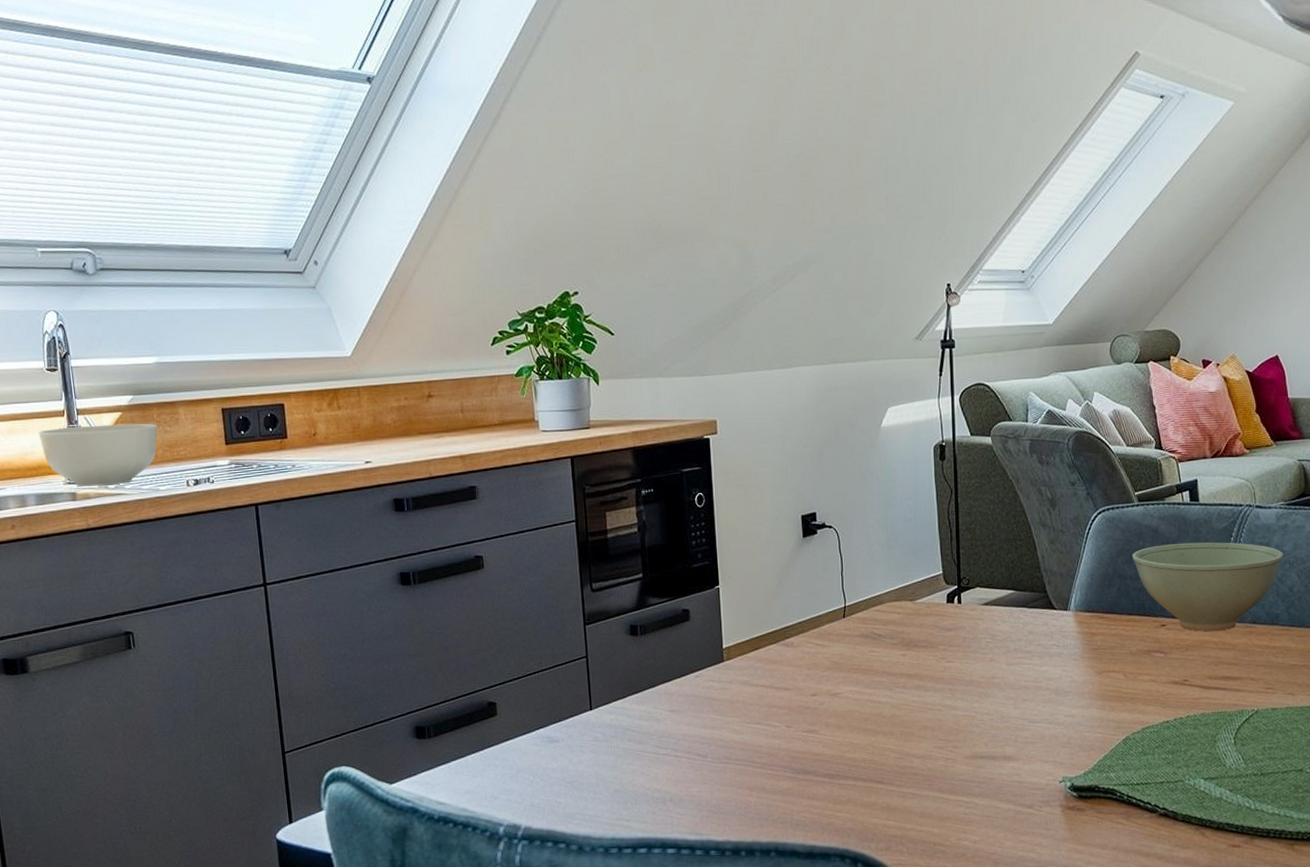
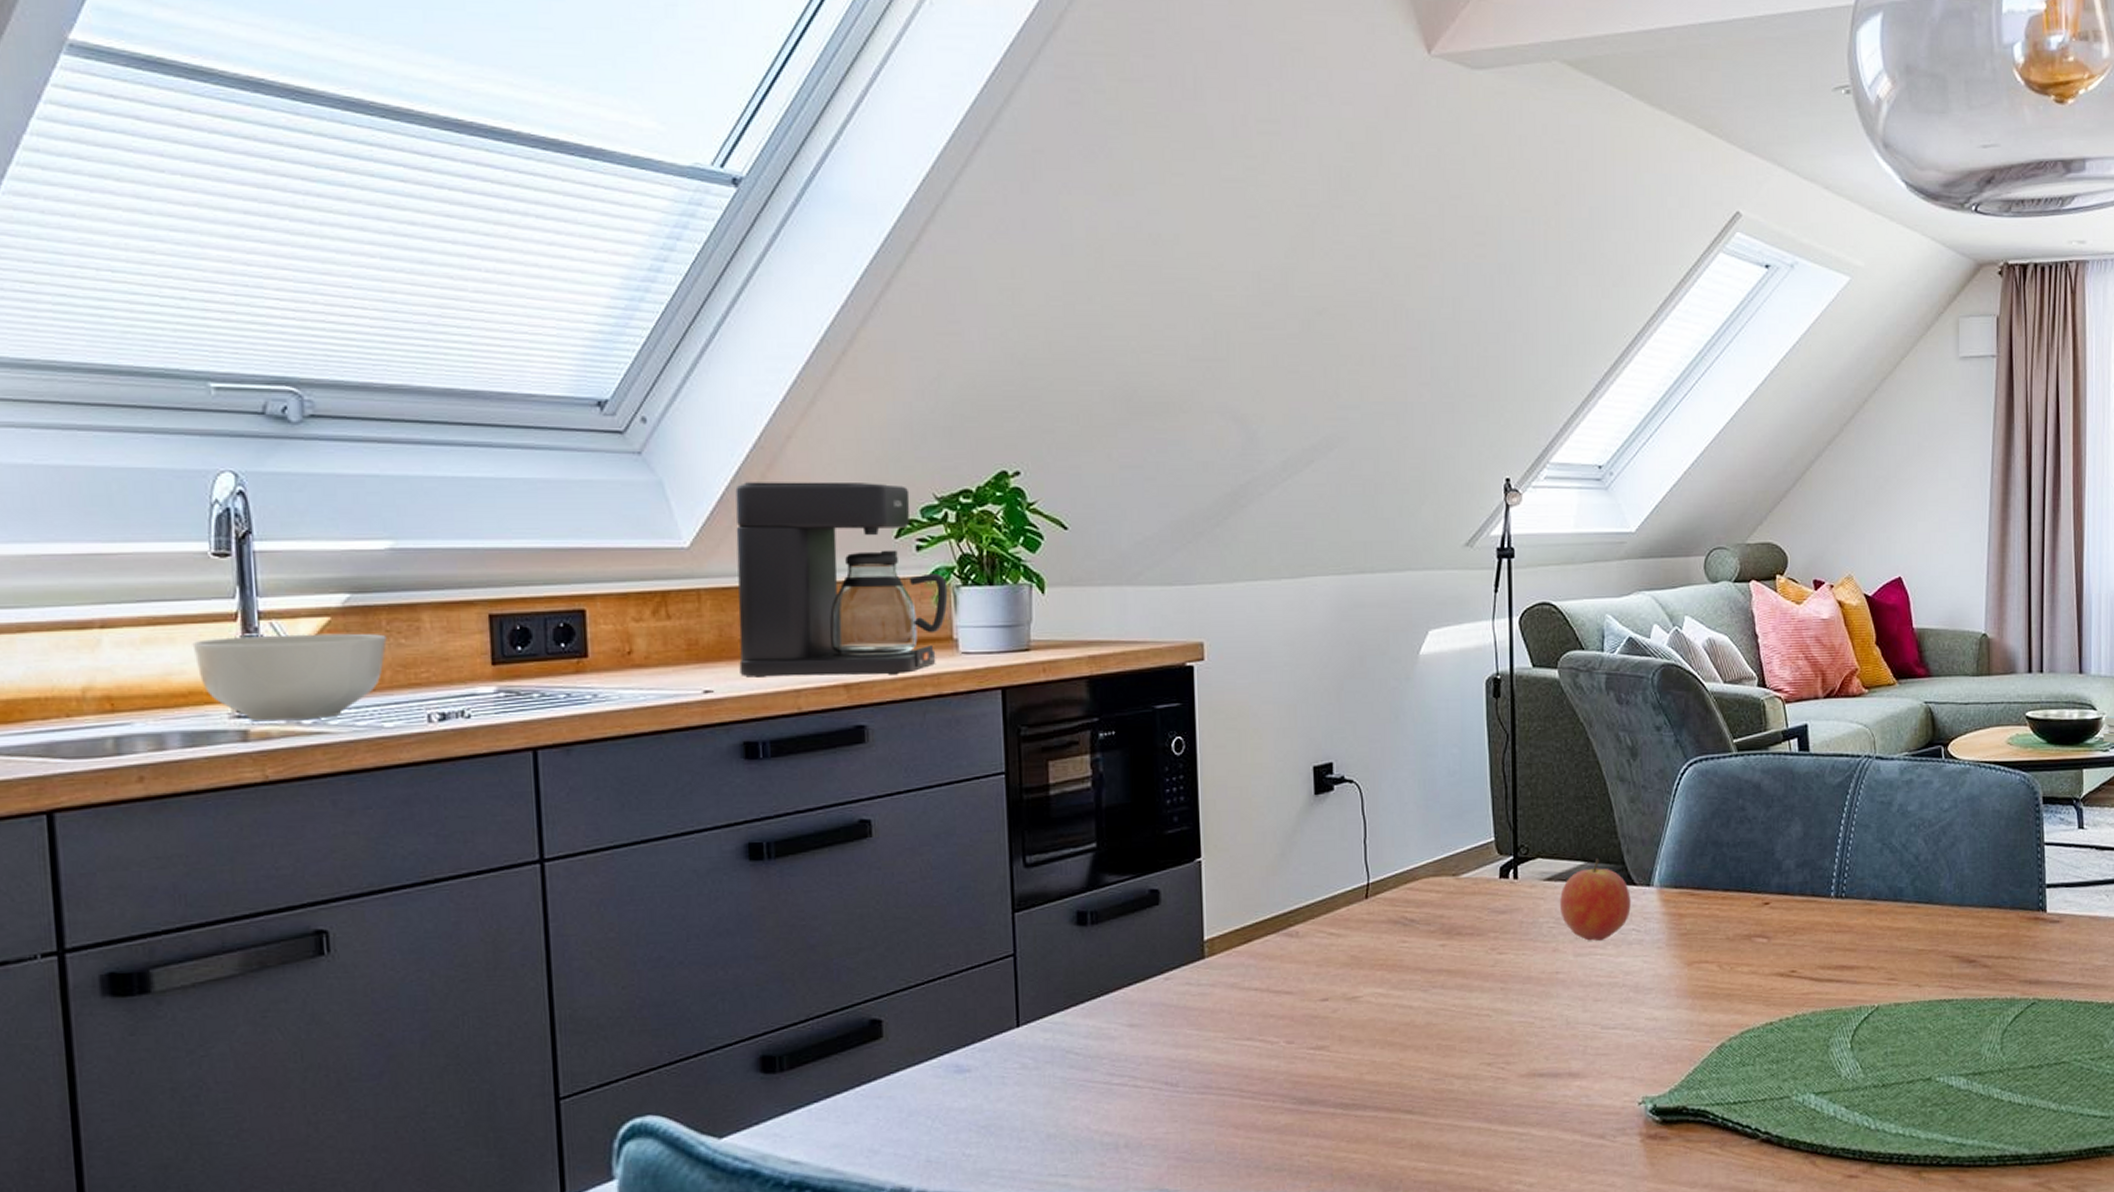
coffee maker: none [380,304,530,451] -> present [735,482,948,677]
fruit: none [995,588,1052,654] -> present [1560,858,1631,942]
bowl: present [1132,542,1283,632] -> none [1729,800,1908,911]

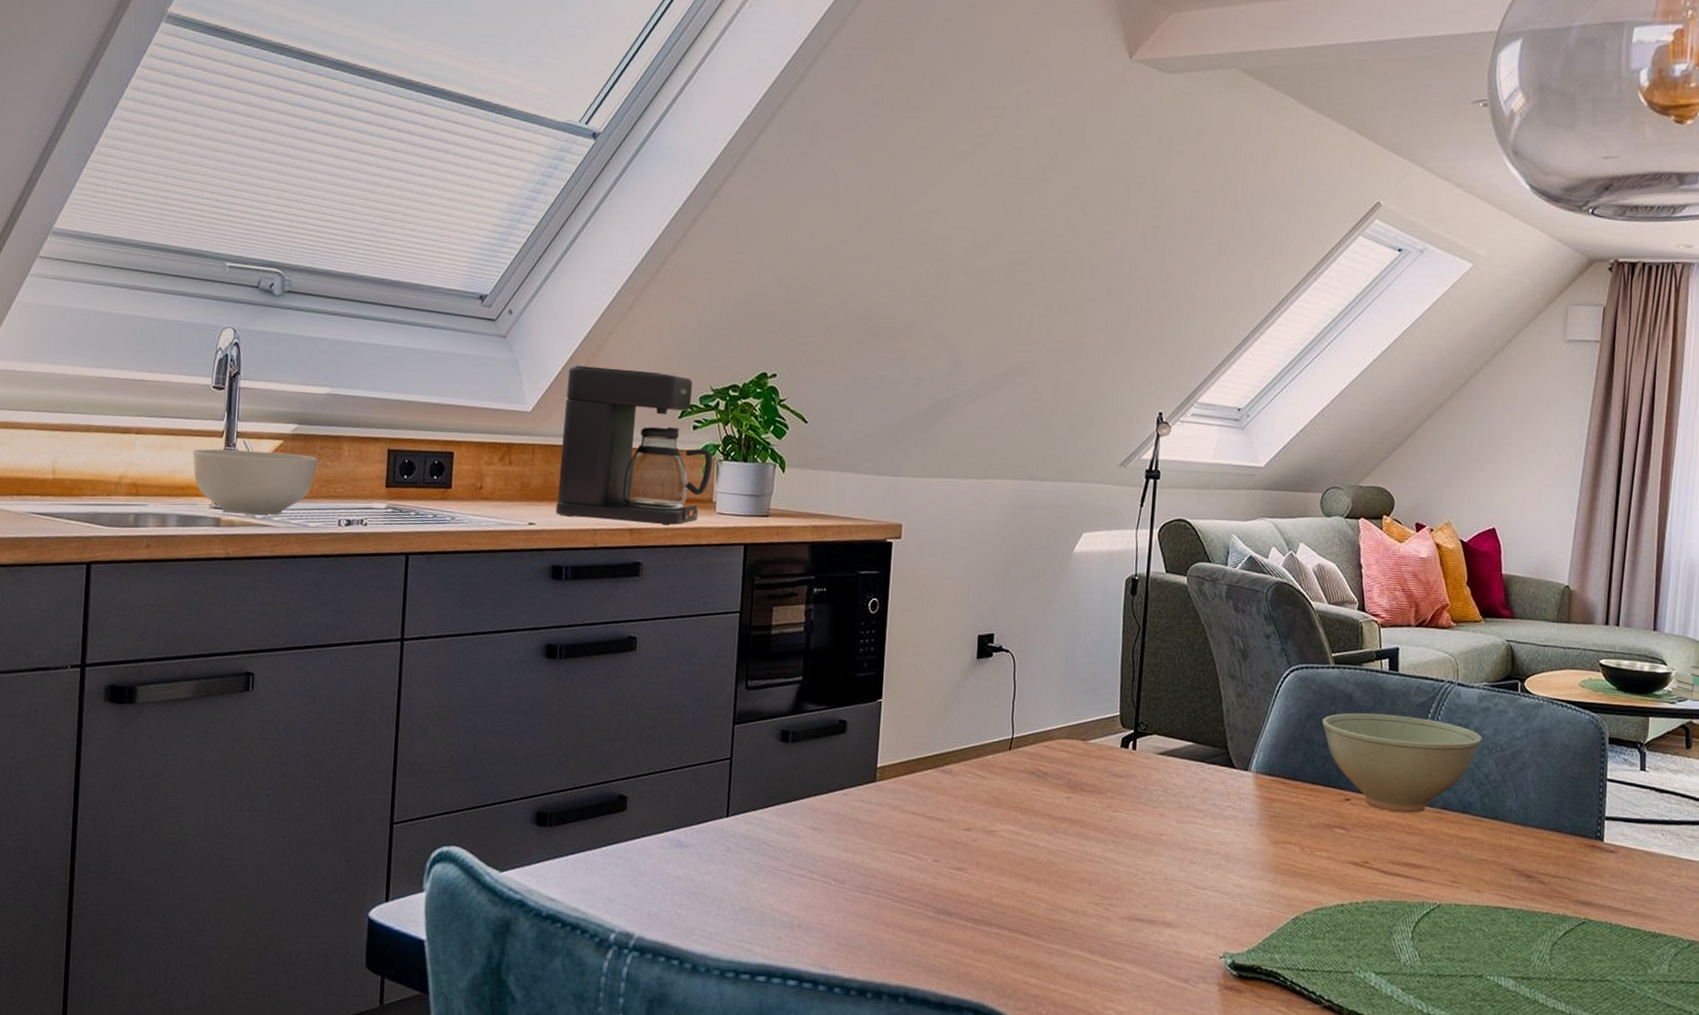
fruit: present [1560,858,1631,942] -> none [1169,741,1230,813]
bowl: none [1729,800,1908,911] -> present [1322,712,1482,813]

